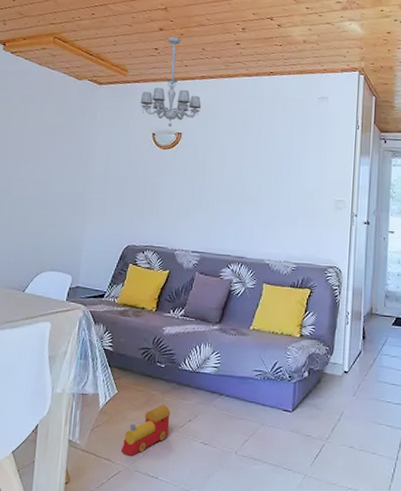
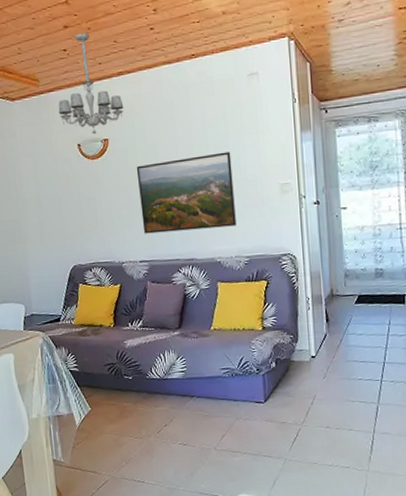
toy train: present [121,404,171,456] -> none [105,414,148,466]
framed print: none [200,162,293,232] -> present [136,151,236,234]

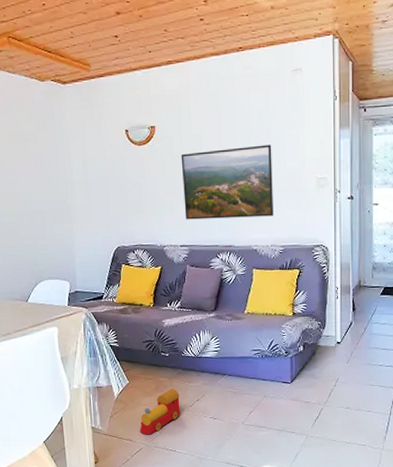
chandelier: present [58,32,124,135] -> none [108,20,172,122]
toy train: none [105,414,148,466] -> present [140,389,181,435]

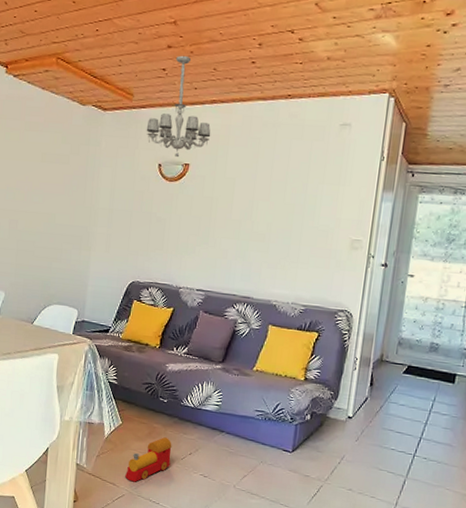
chandelier: none [108,20,172,122] -> present [146,55,211,158]
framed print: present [181,144,273,220] -> none [206,195,308,273]

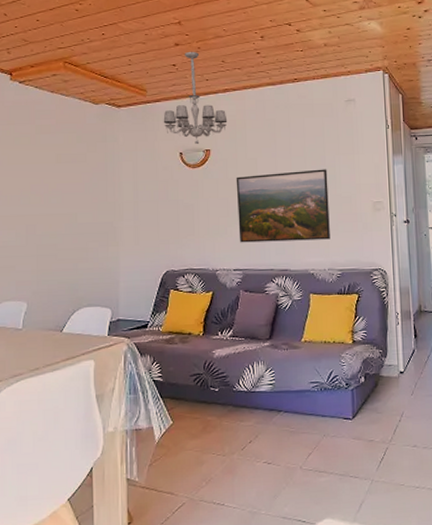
toy train: present [125,437,172,482] -> none [183,429,231,486]
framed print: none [206,195,308,273] -> present [236,169,330,243]

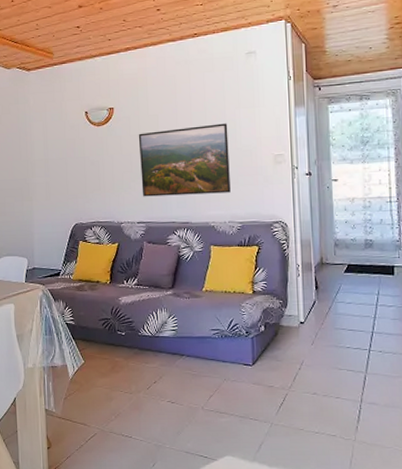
chandelier: present [163,51,228,145] -> none [69,12,130,104]

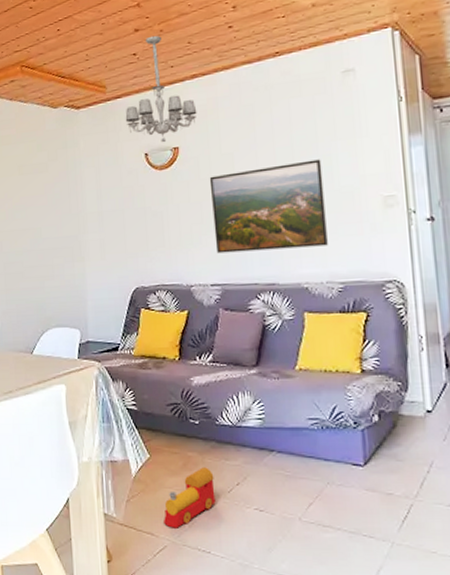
chandelier: none [69,12,130,104] -> present [125,35,197,143]
toy train: none [95,370,137,419] -> present [164,467,216,528]

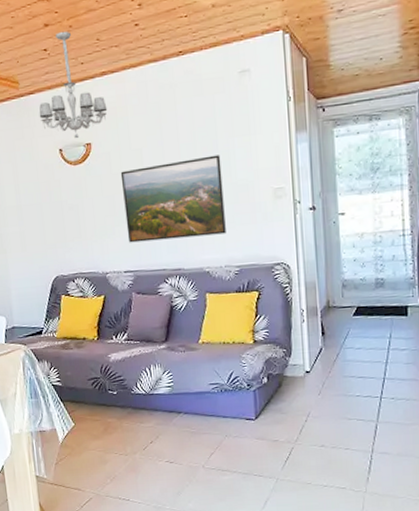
toy train: present [164,467,216,528] -> none [89,430,133,483]

